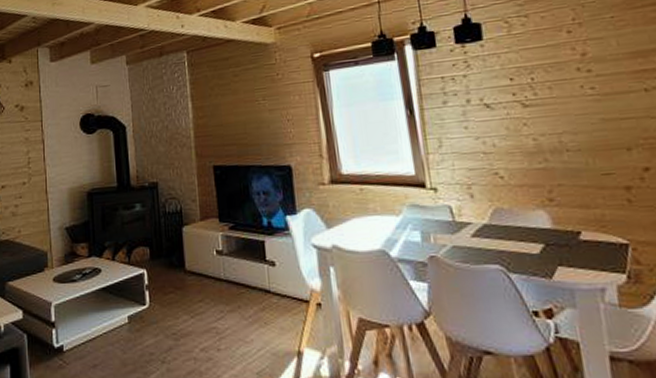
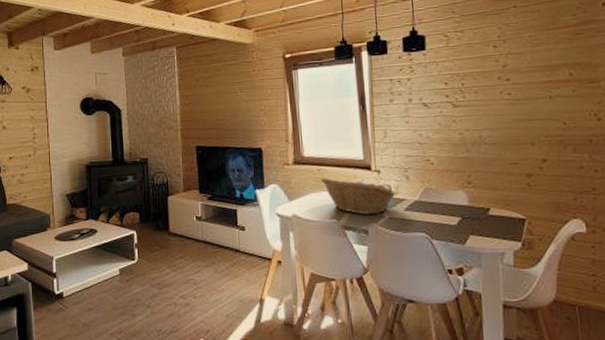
fruit basket: none [364,198,459,244] -> present [321,177,396,215]

